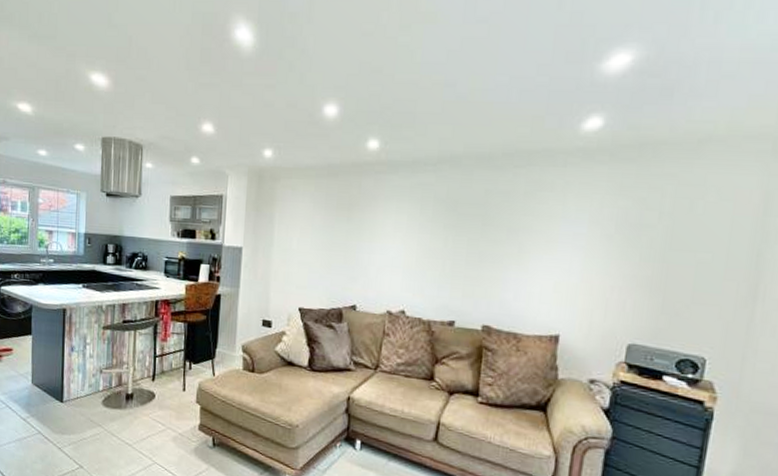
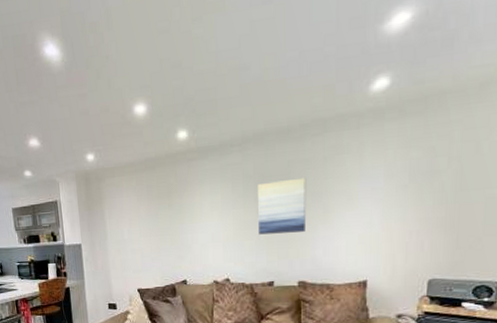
wall art: none [444,209,504,270] -> present [258,177,307,235]

